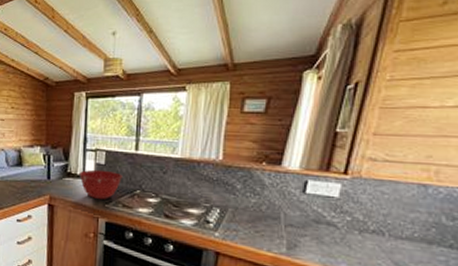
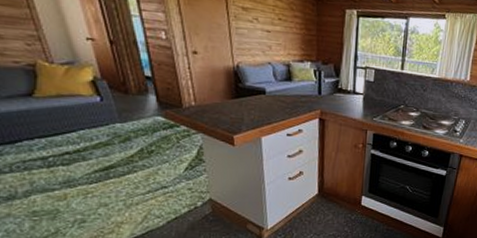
mixing bowl: present [79,169,123,199] -> none [350,86,389,114]

